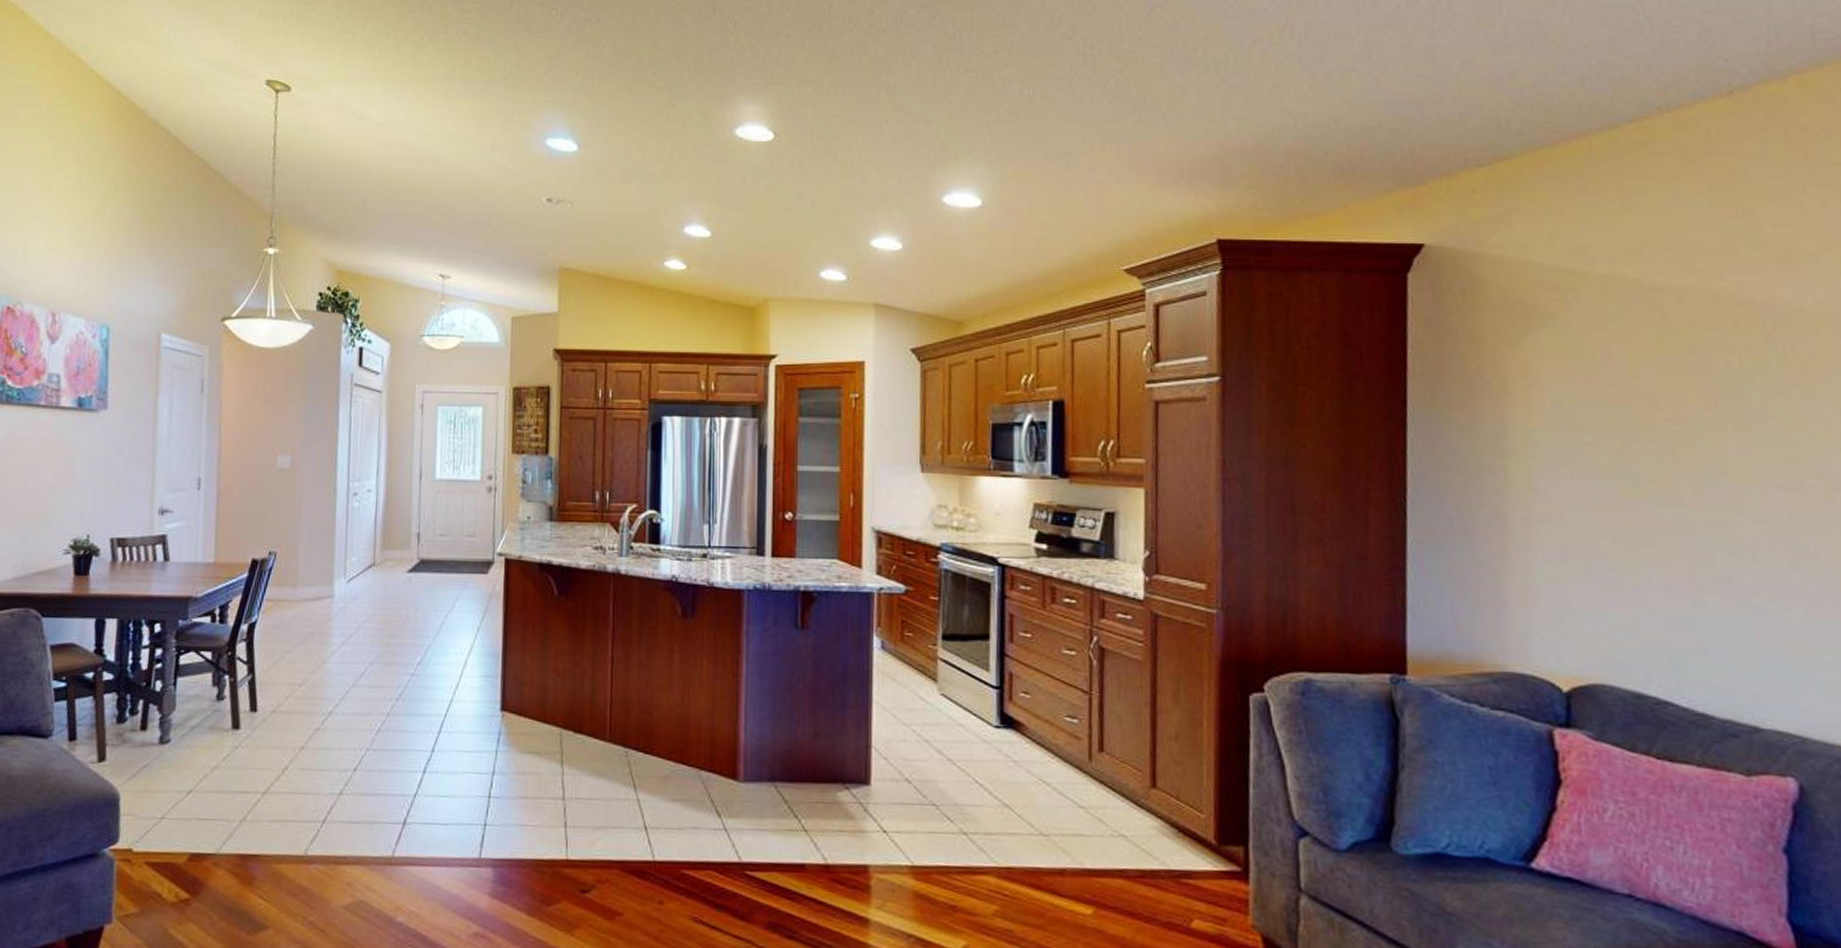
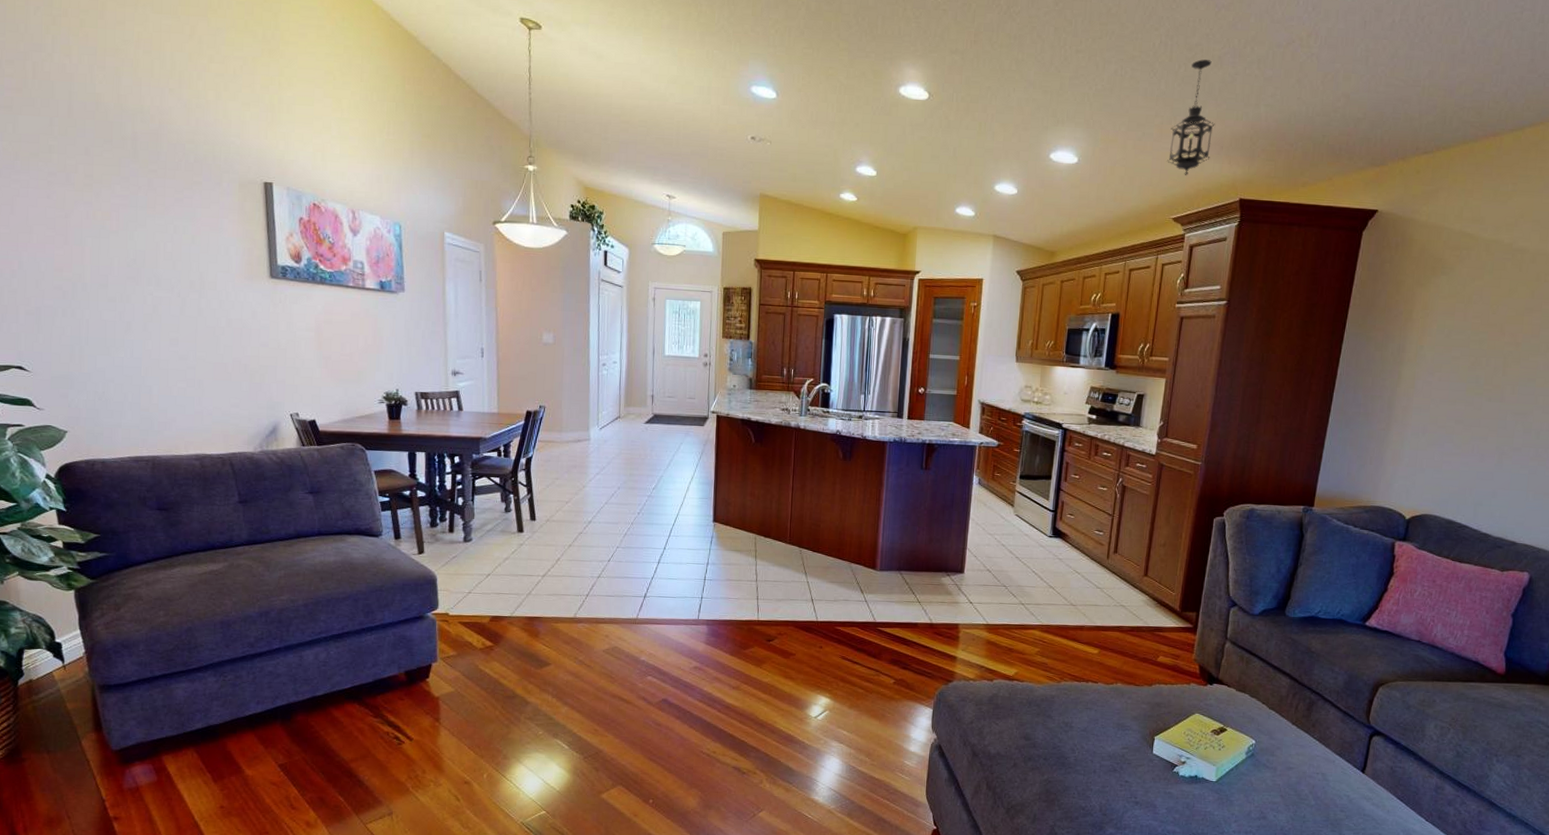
hanging lantern: none [1105,69,1167,215] -> present [1166,59,1215,176]

